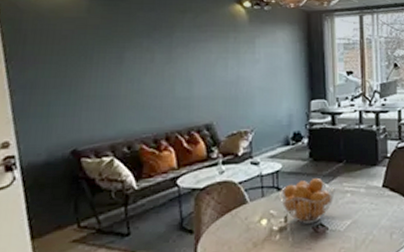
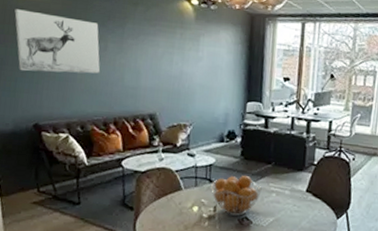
wall art: none [46,28,148,94] -> present [14,9,101,74]

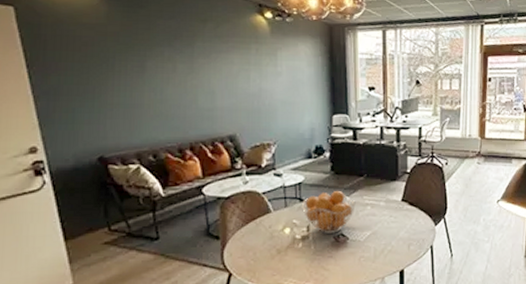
wall art: present [14,9,101,74] -> none [66,33,171,101]

